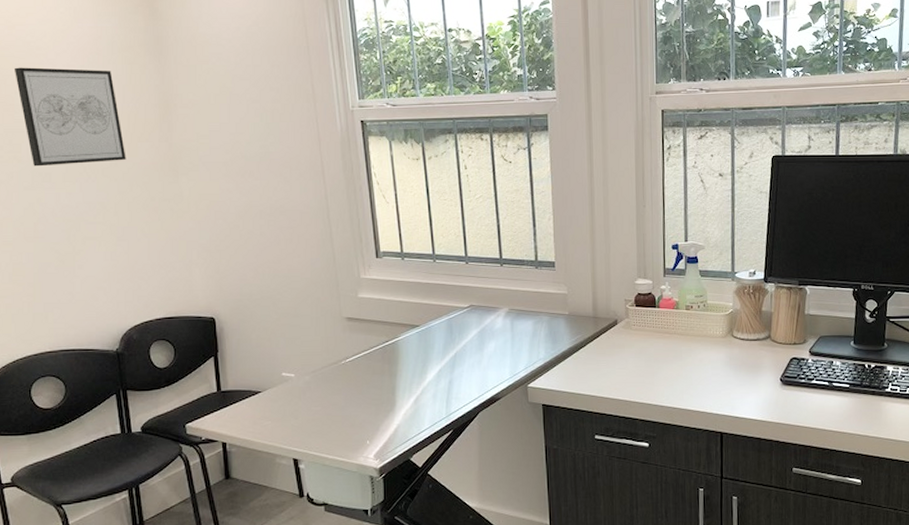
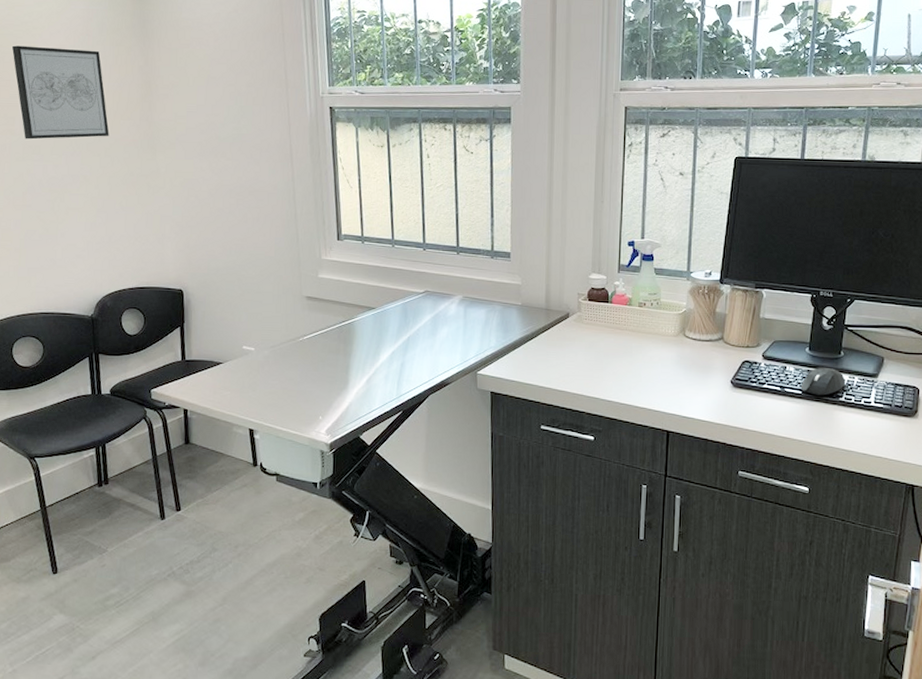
mouse: none [848,360,890,388] -> present [800,368,845,396]

